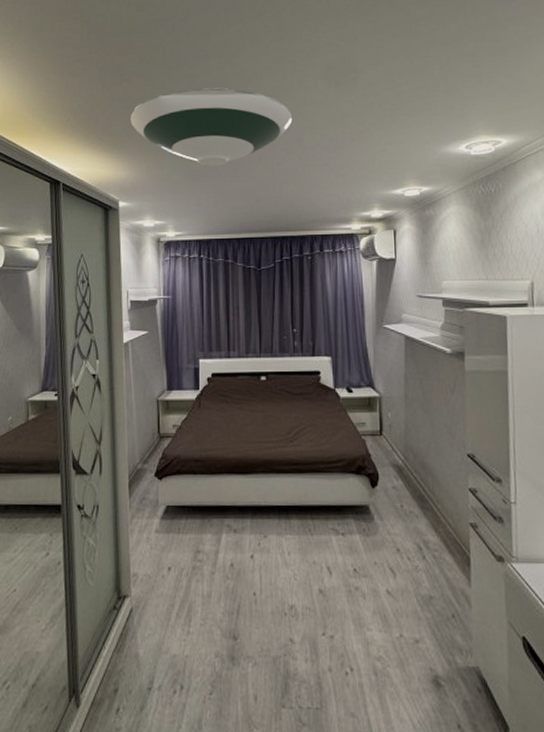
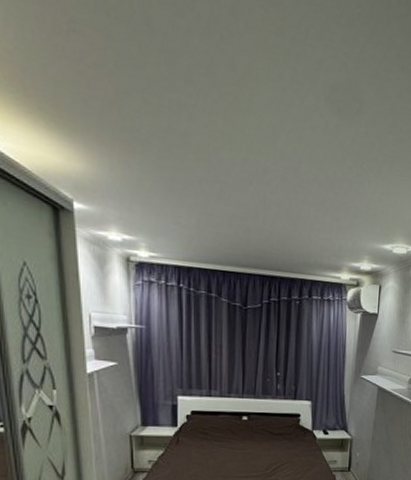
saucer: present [130,88,293,166] -> none [84,66,290,182]

